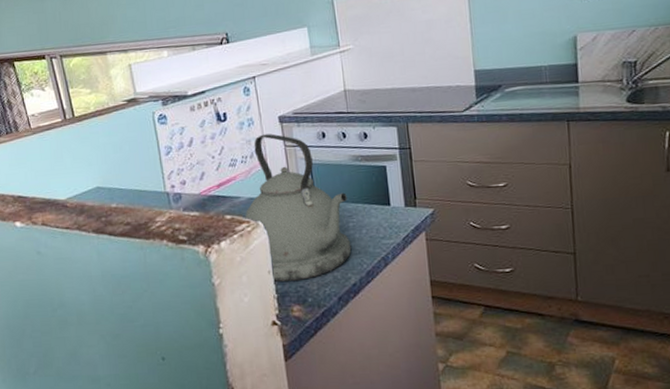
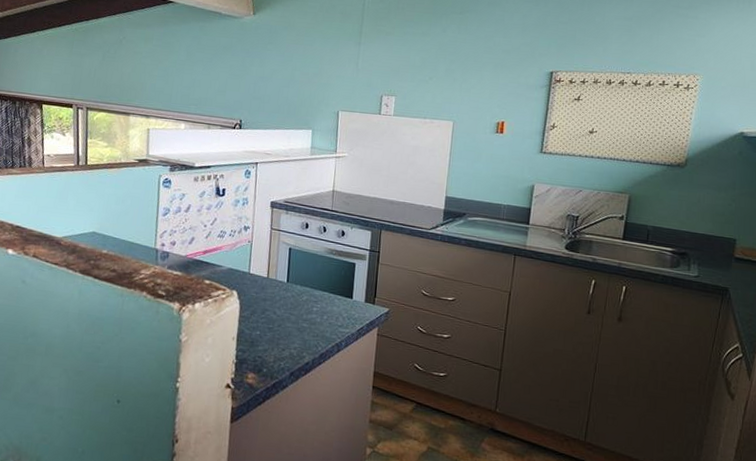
kettle: present [245,133,352,282] -> none [222,214,317,351]

